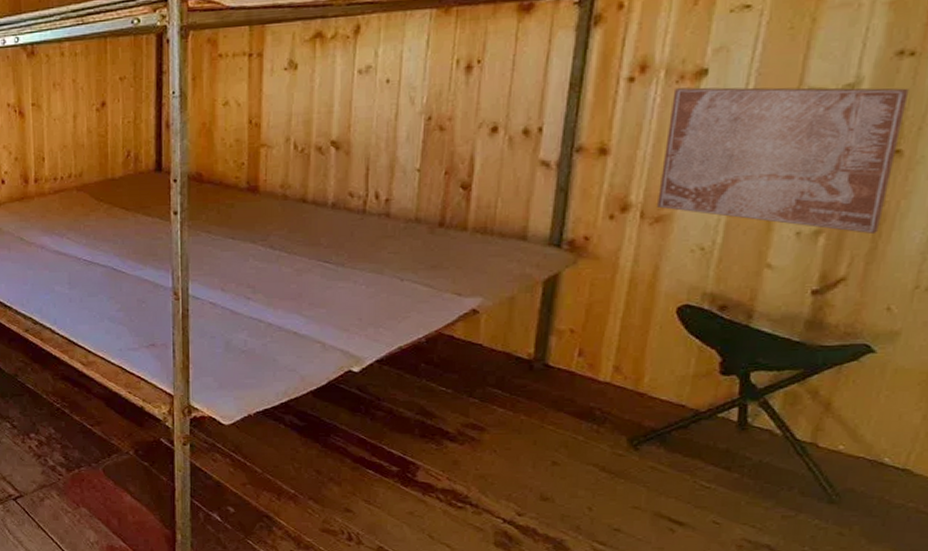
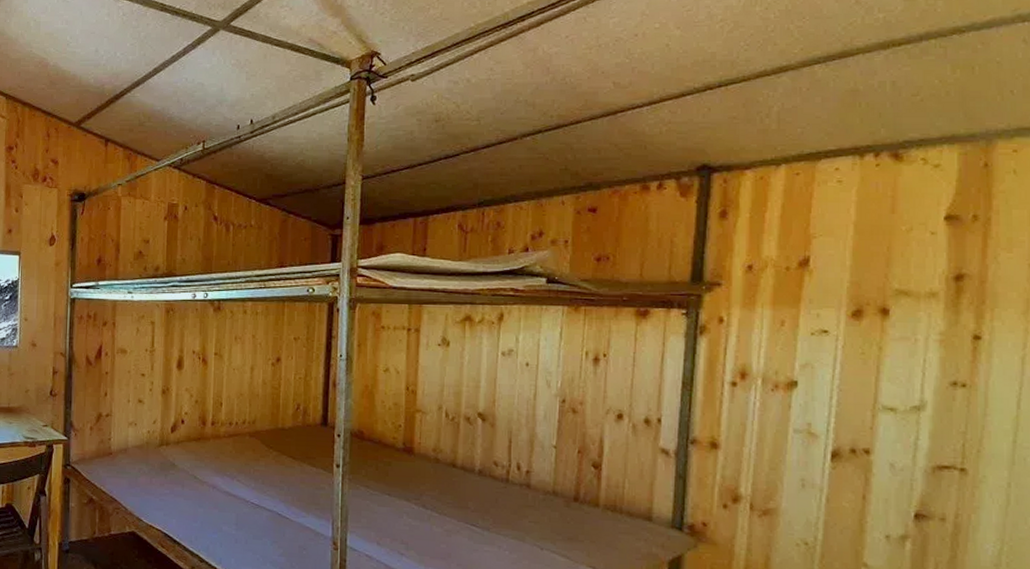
wall art: present [657,87,910,235] -> none [764,396,966,544]

